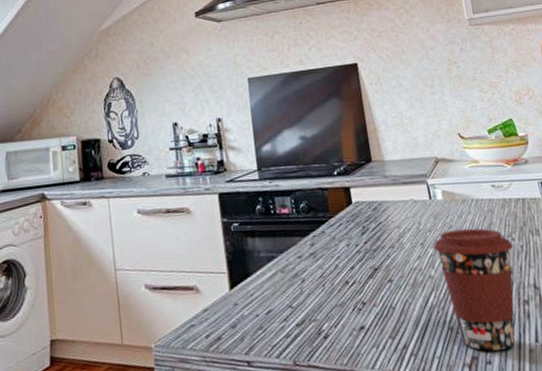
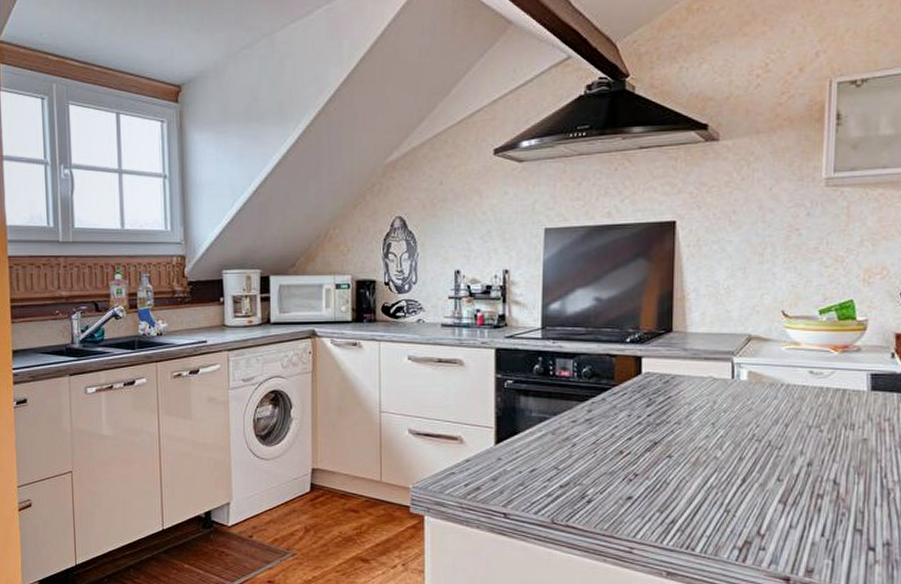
coffee cup: present [433,228,516,351] -> none [725,414,819,539]

